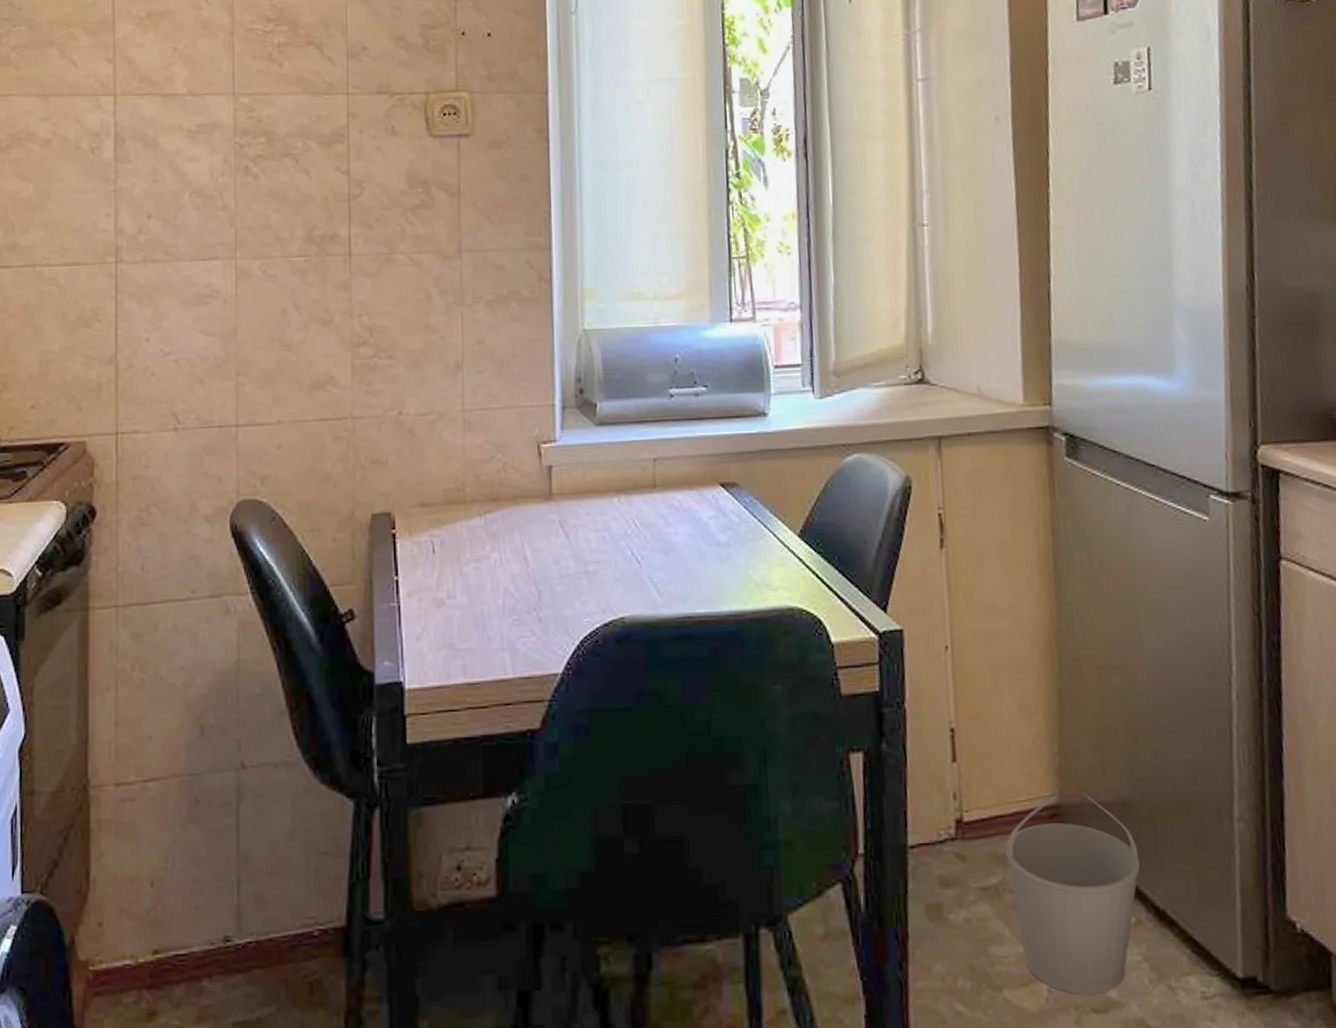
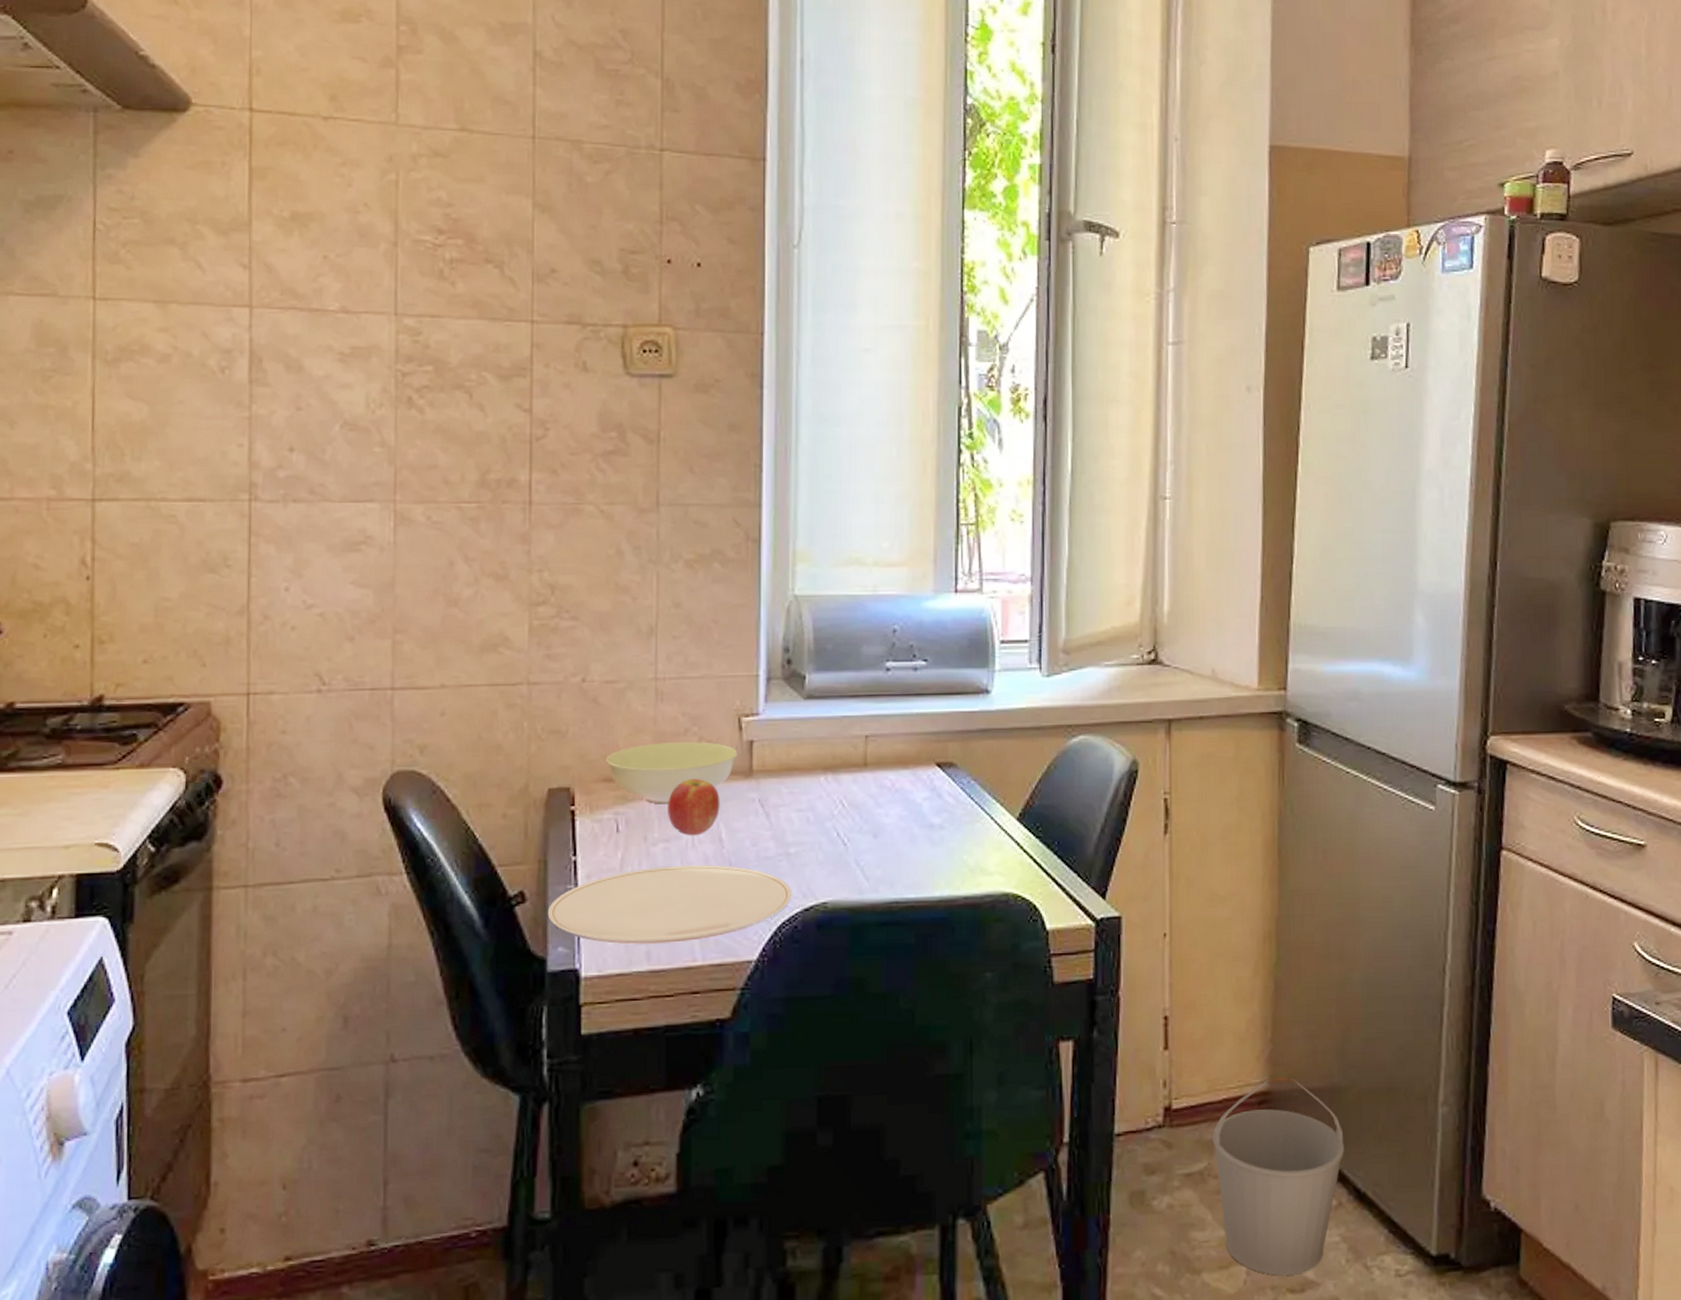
plate: none [374,583,593,659] -> present [547,865,792,945]
bowl: none [421,468,539,527] -> present [605,742,738,804]
fruit: none [477,502,524,556] -> present [668,779,720,836]

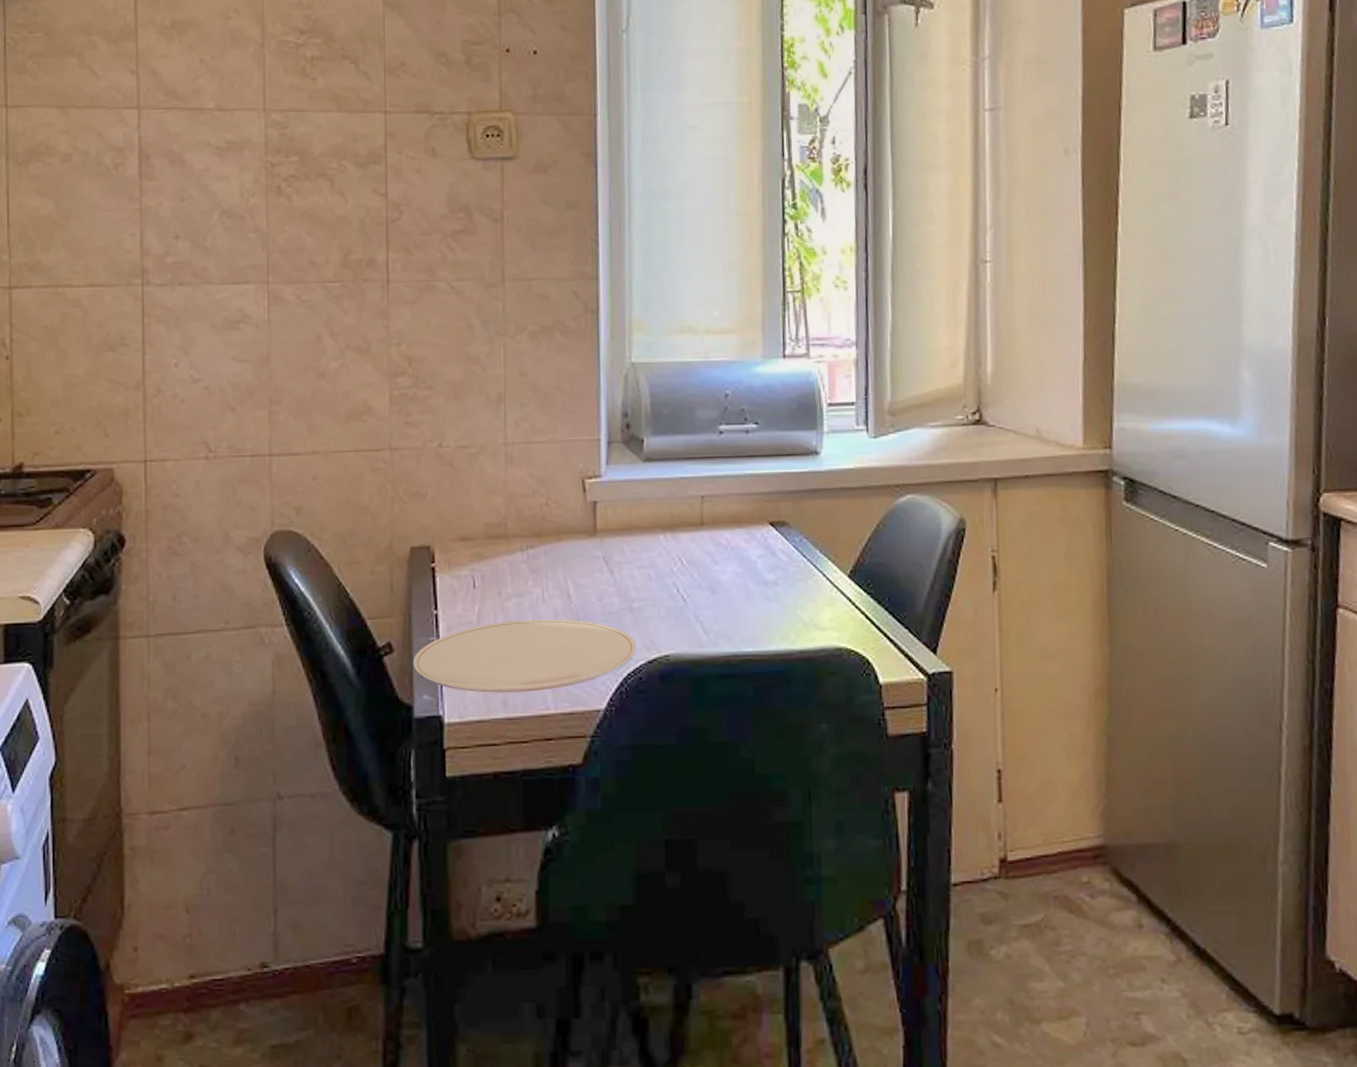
bowl: present [605,742,738,804] -> none [461,502,583,562]
fruit: present [668,779,720,836] -> none [519,538,567,592]
bucket: present [1212,1076,1345,1276] -> none [1048,831,1183,1029]

